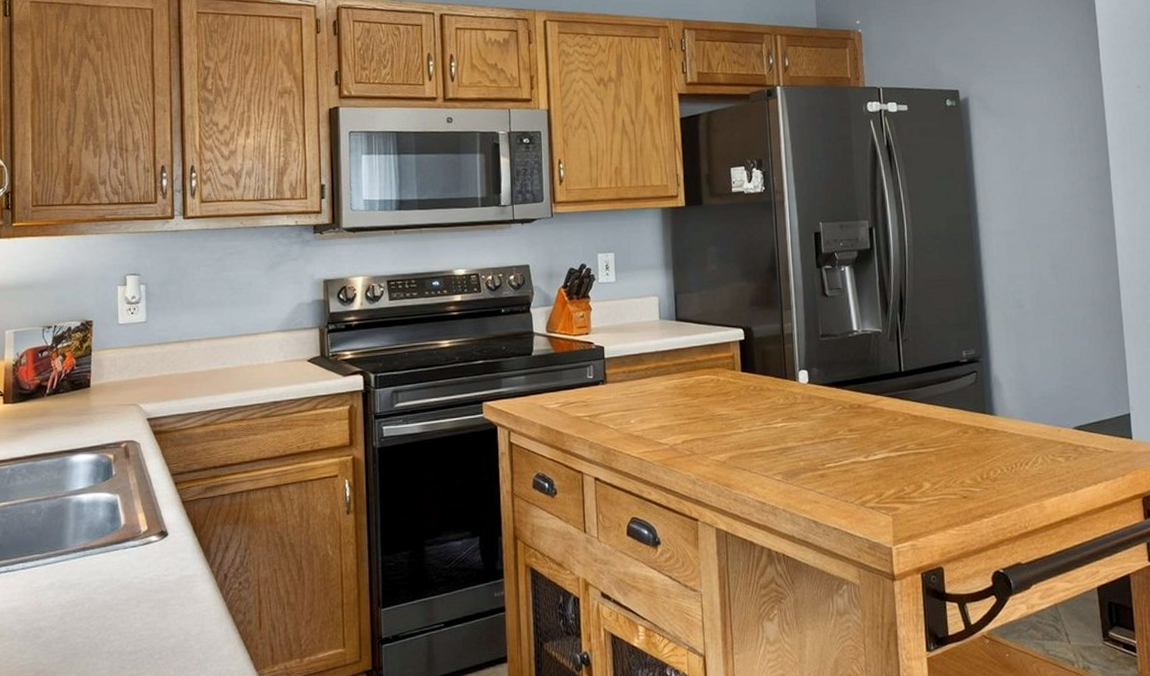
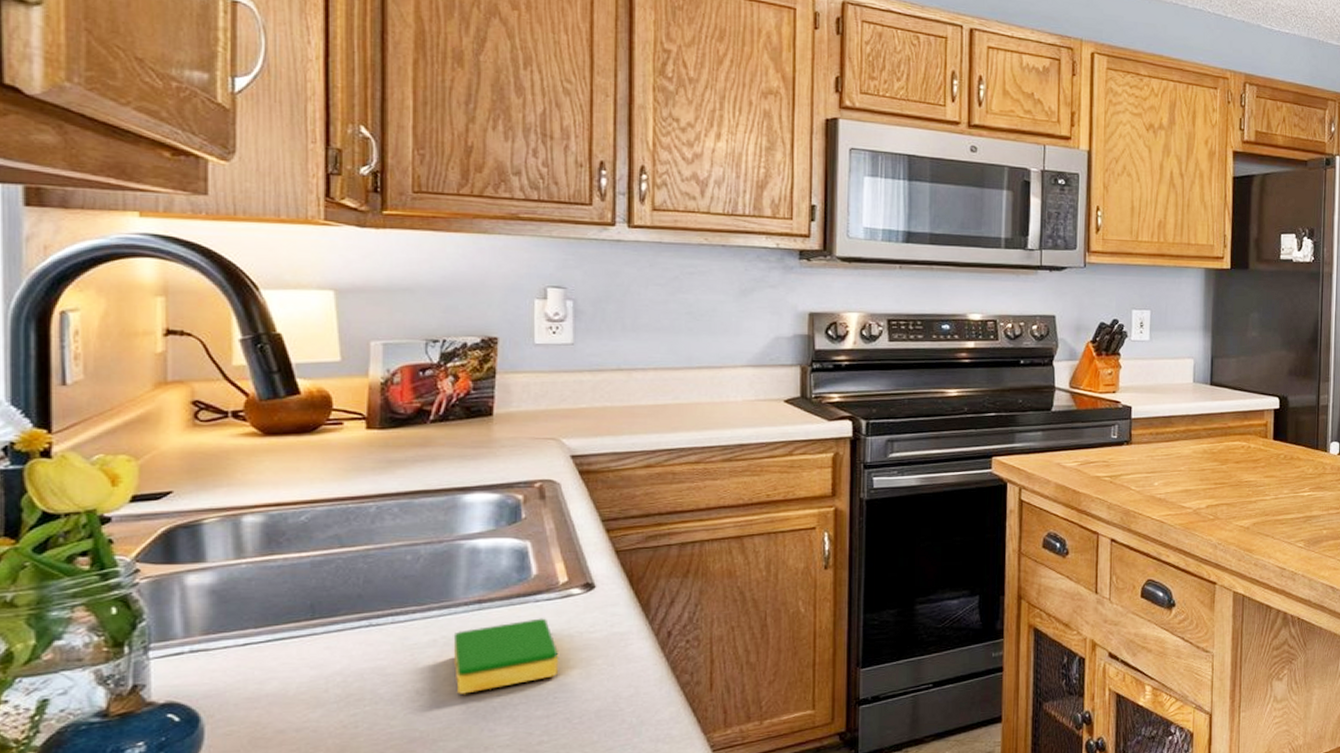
dish sponge: none [65,563,142,632] -> present [453,618,558,694]

